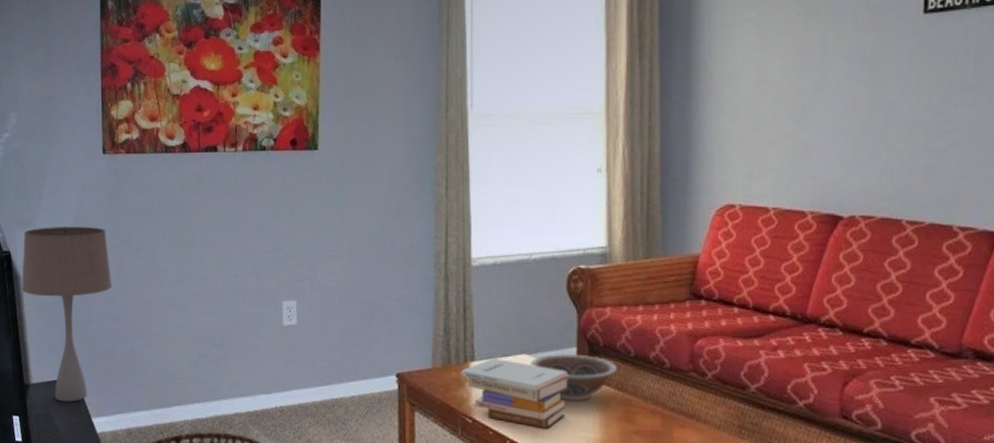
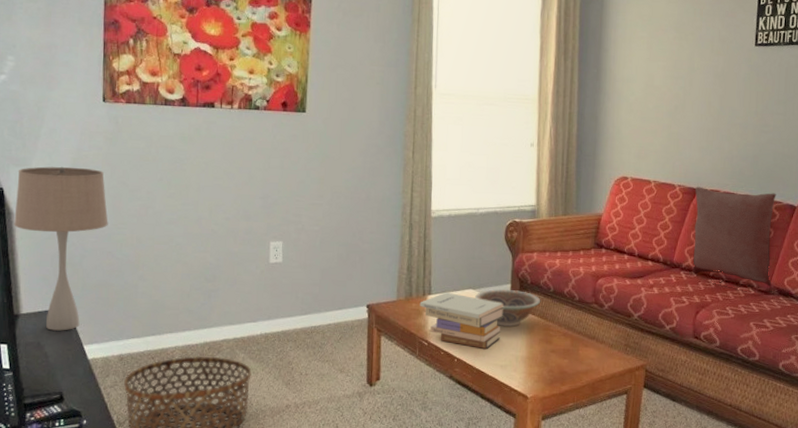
pillow: none [836,212,966,347] -> present [692,186,777,287]

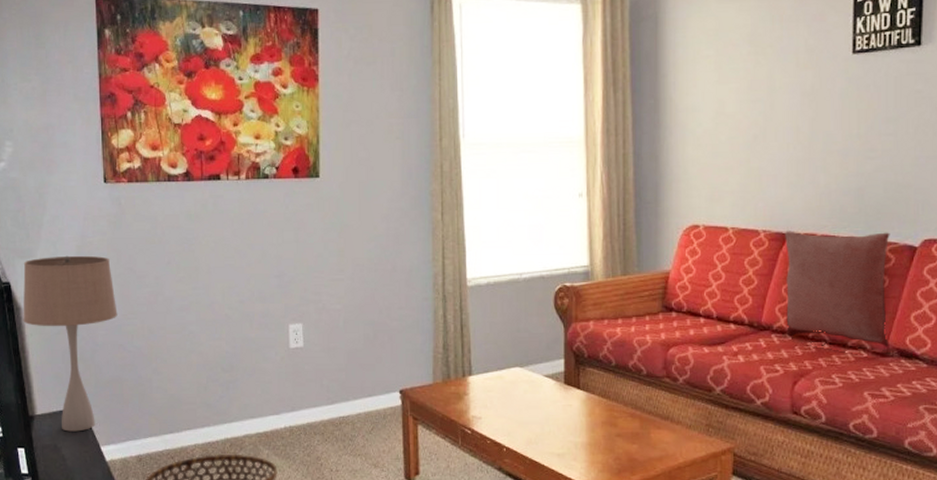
books: present [419,292,504,349] -> none [459,371,557,435]
decorative bowl: present [474,289,541,327] -> none [522,366,601,408]

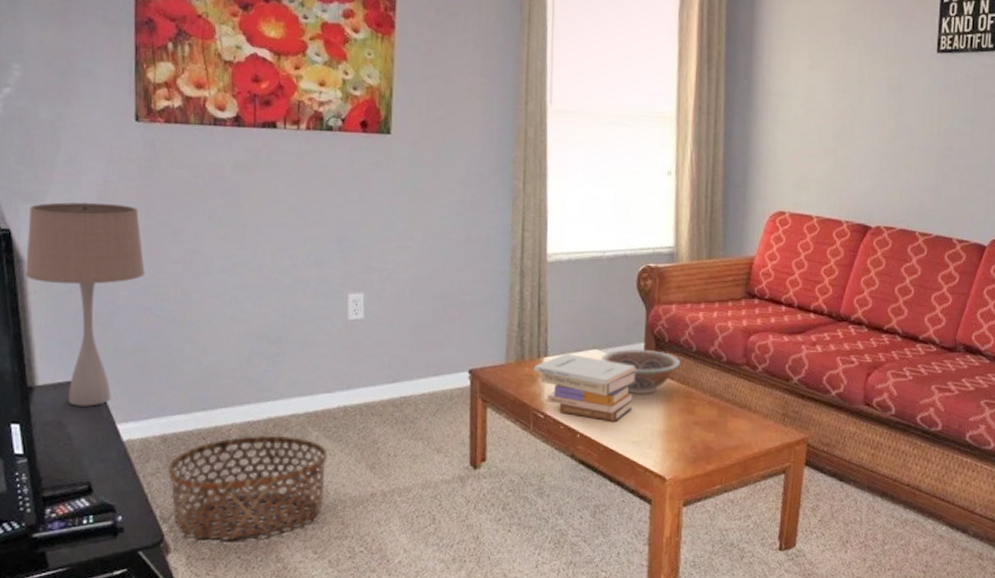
books: none [459,371,557,435] -> present [533,353,636,421]
decorative bowl: none [522,366,601,408] -> present [600,349,681,394]
pillow: present [785,231,890,347] -> none [863,223,963,342]

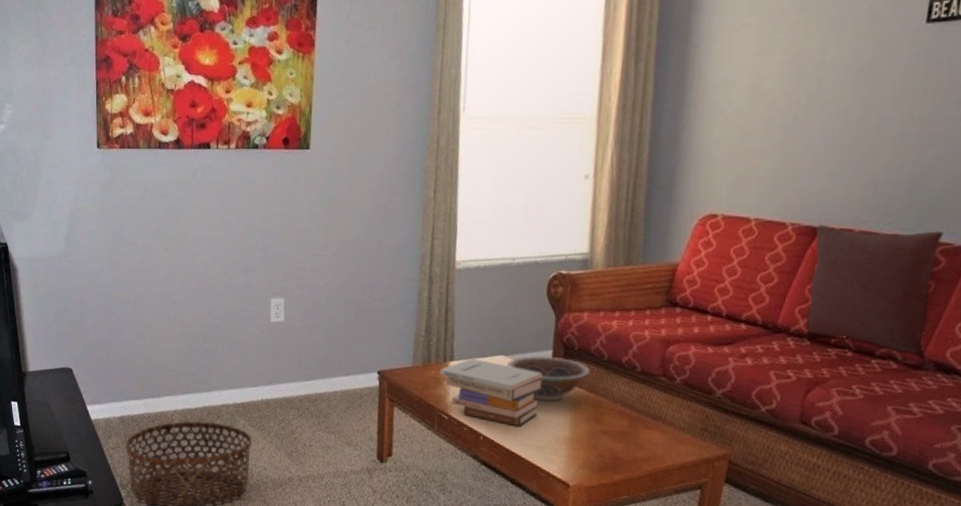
table lamp: present [25,202,145,407] -> none [18,219,106,390]
pillow: none [863,223,963,342] -> present [804,225,944,359]

